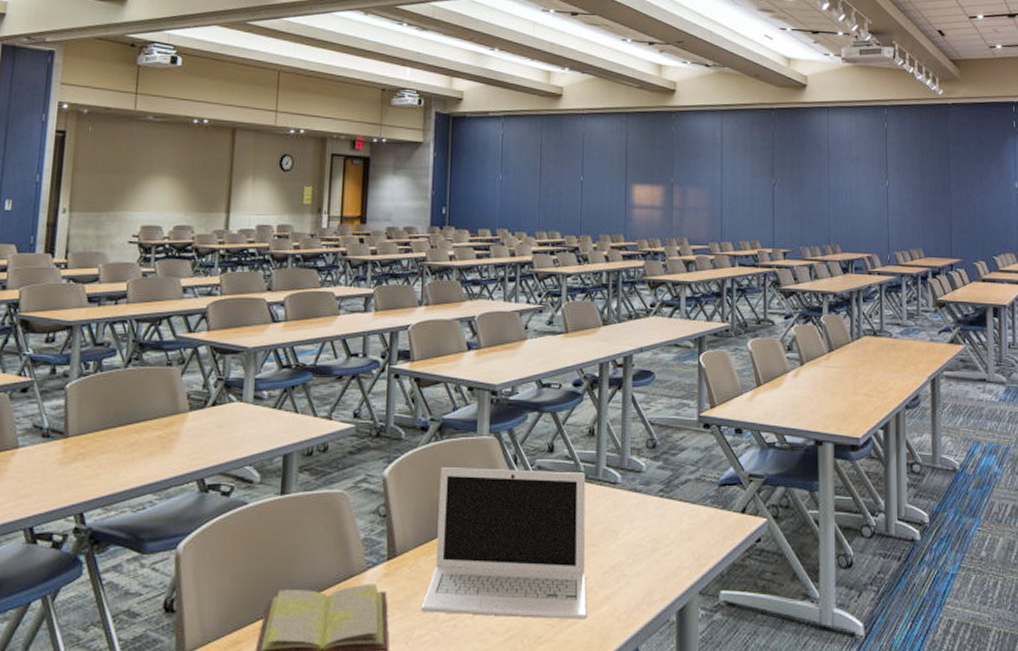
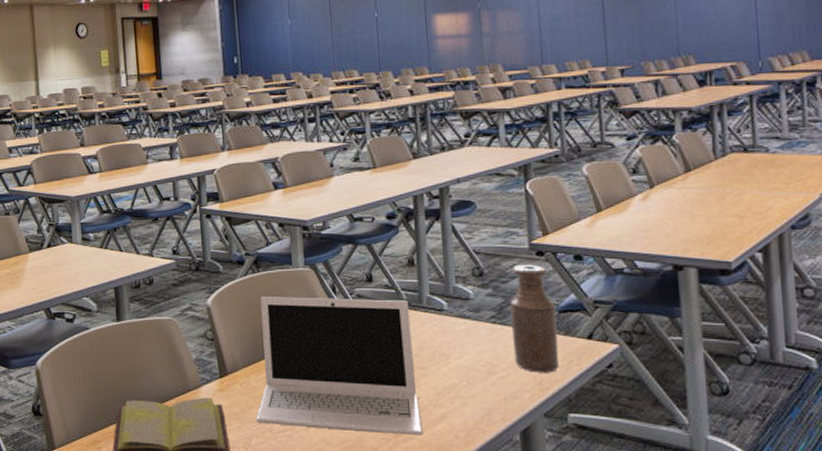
bottle: none [676,436,716,548] -> present [509,264,560,373]

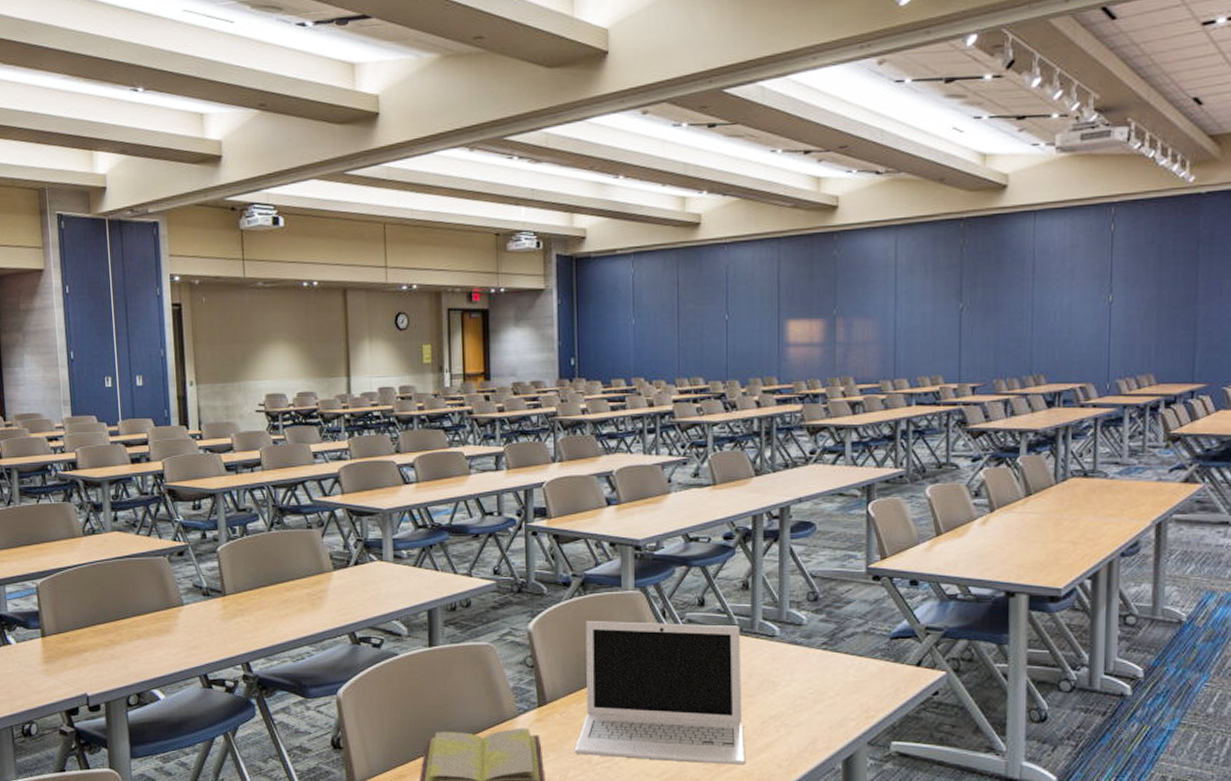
bottle: present [509,264,560,373] -> none [842,589,888,701]

